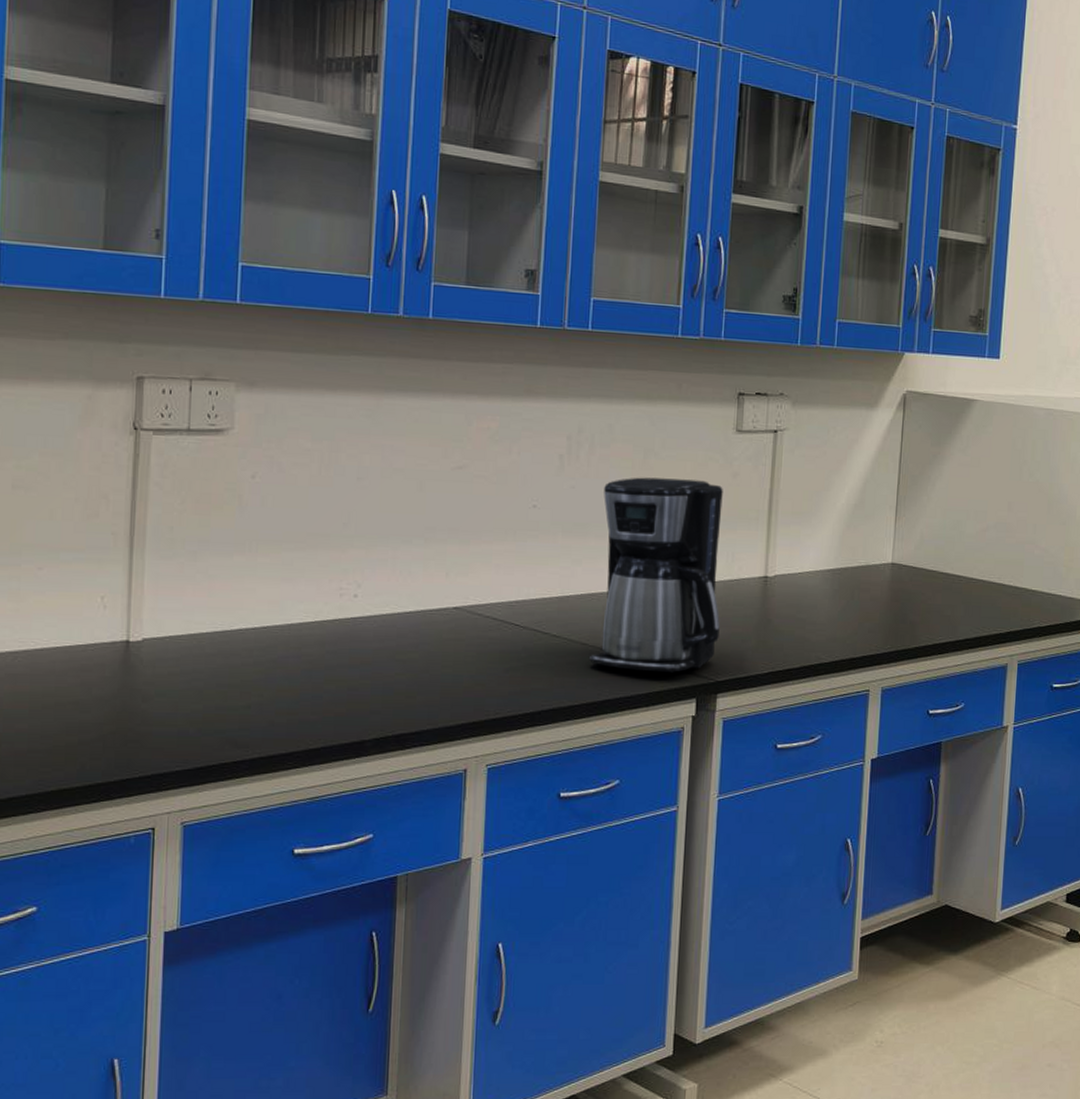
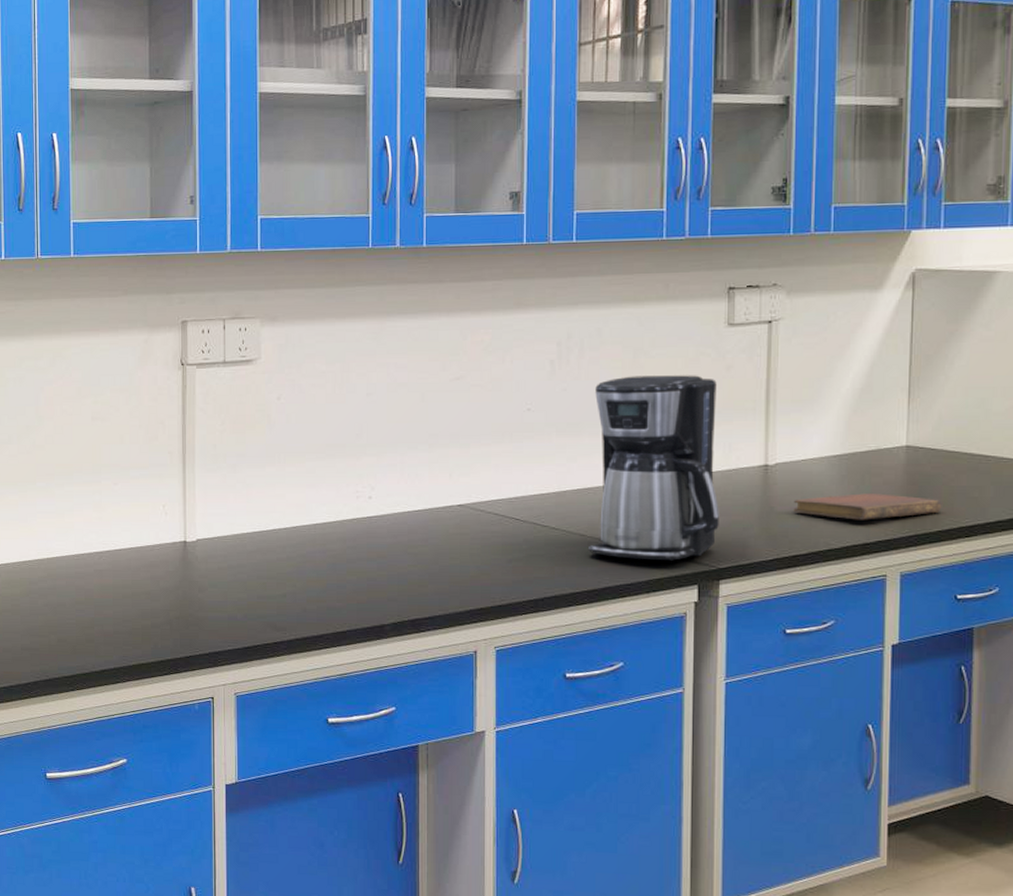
notebook: none [789,608,920,635] -> present [793,493,942,520]

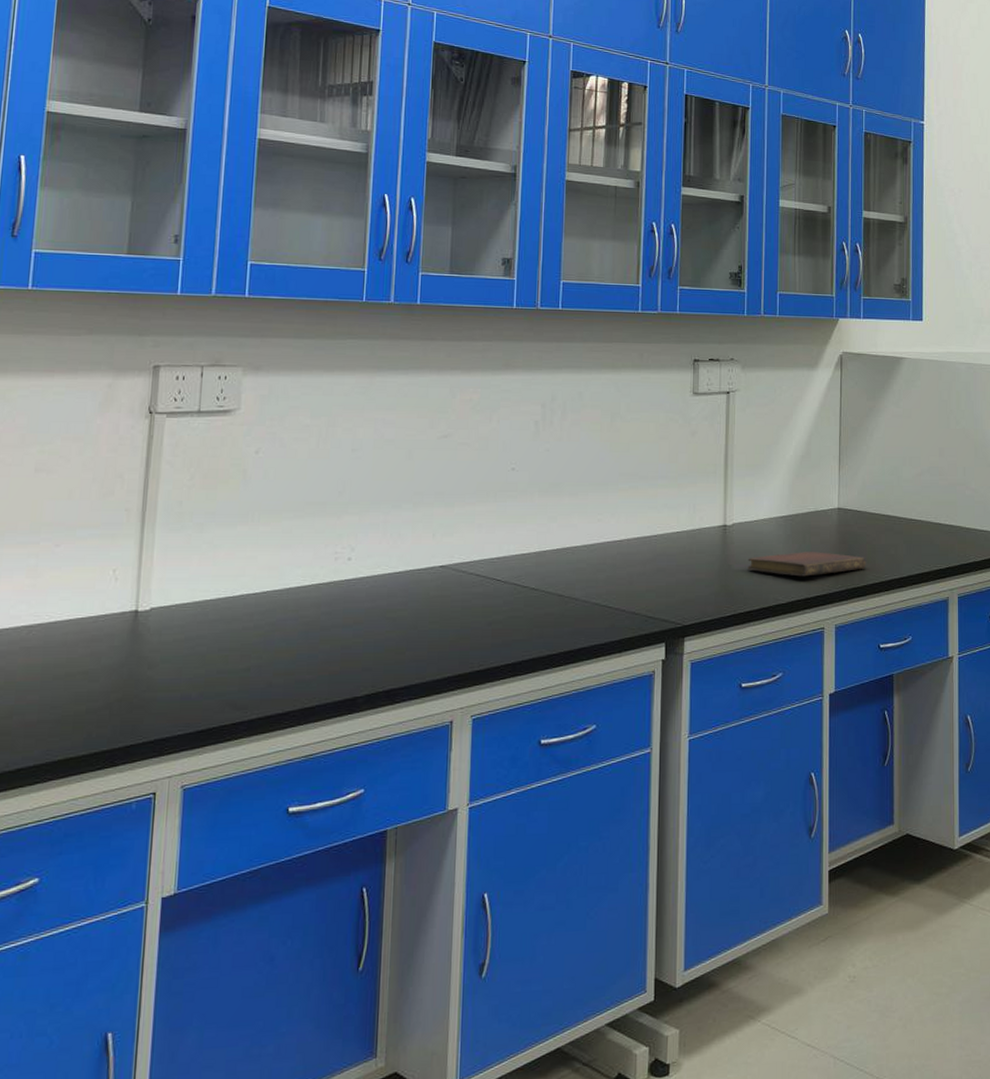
coffee maker: present [587,375,719,562] -> none [565,438,685,620]

